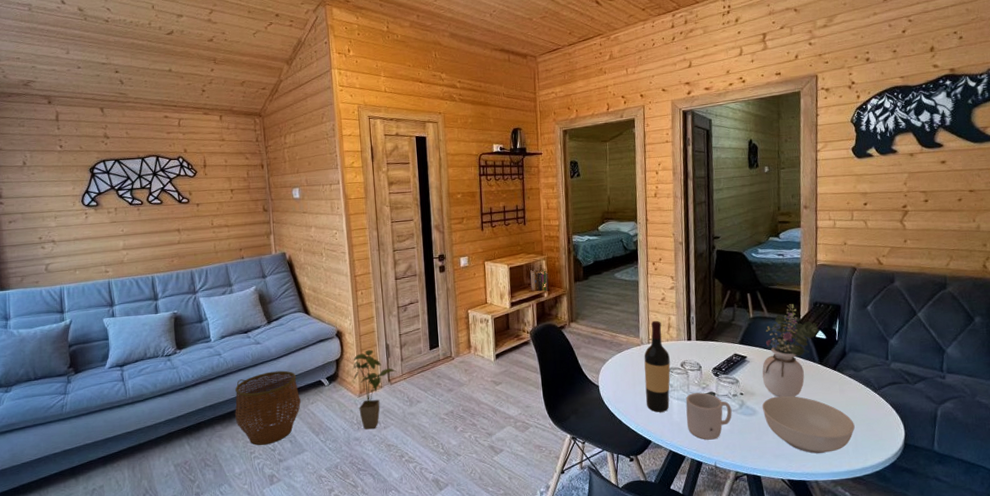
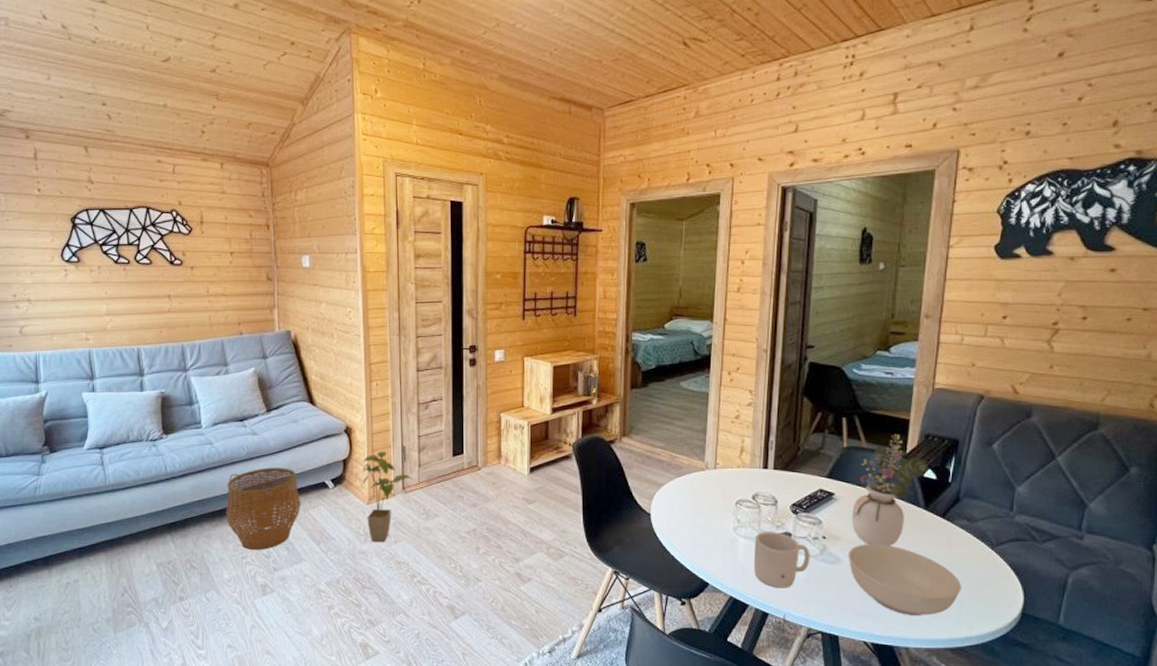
wine bottle: present [644,320,671,412] -> none [706,442,740,551]

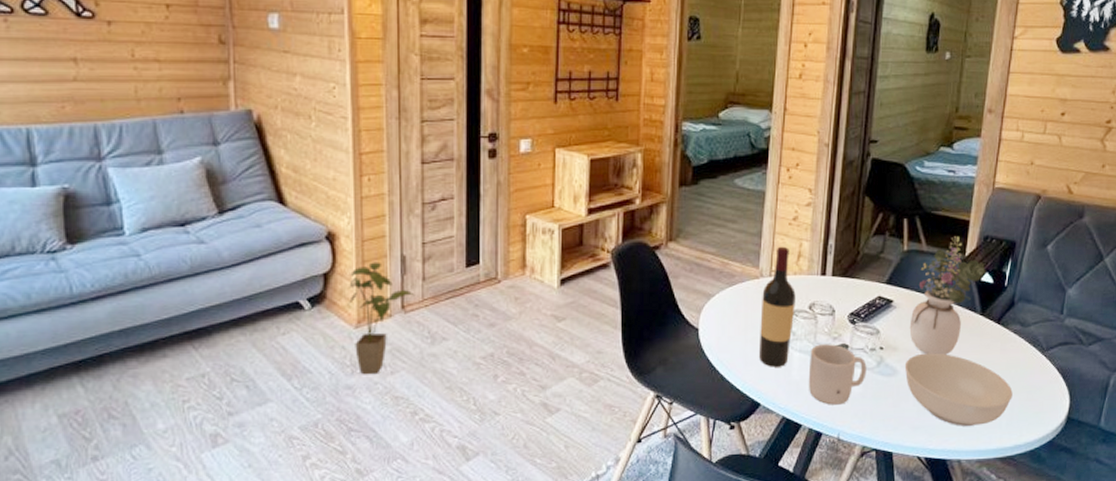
basket: present [226,467,301,550] -> none [160,284,266,391]
books: present [577,370,600,398] -> none [618,164,645,197]
wine bottle: none [706,442,740,551] -> present [758,246,796,367]

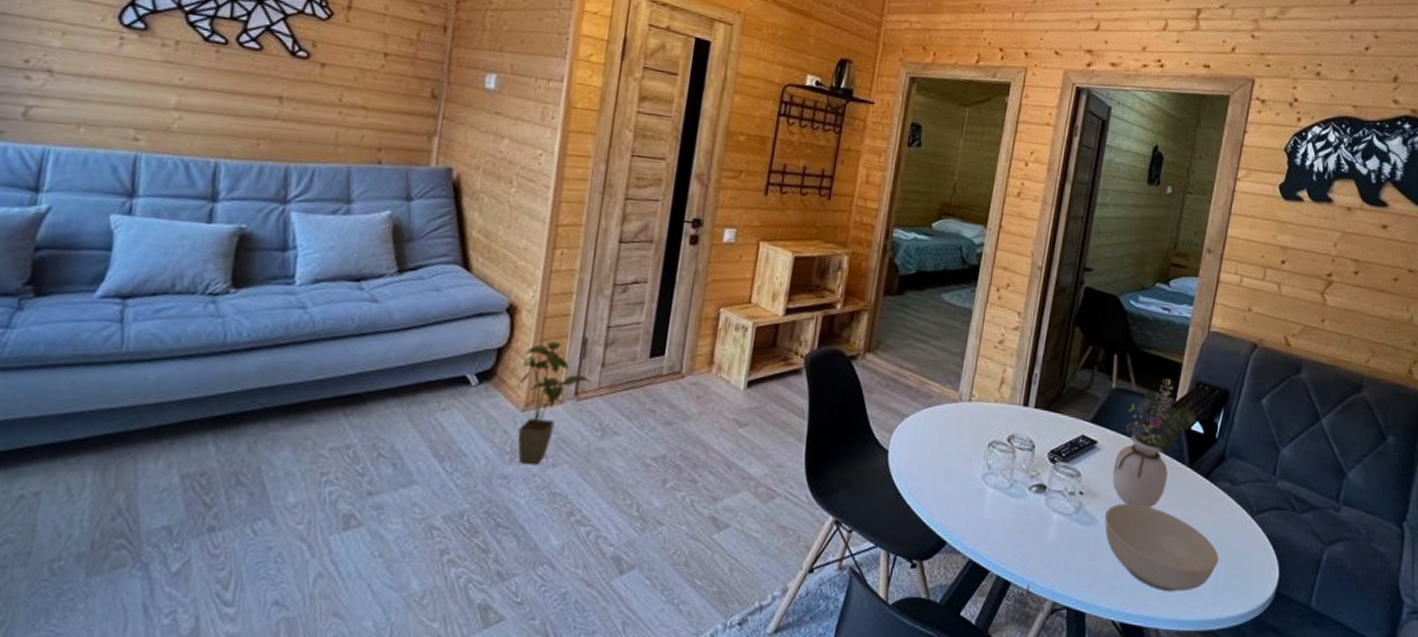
wine bottle: present [758,246,796,367] -> none [949,370,995,503]
mug: present [808,344,867,405] -> none [999,481,1064,552]

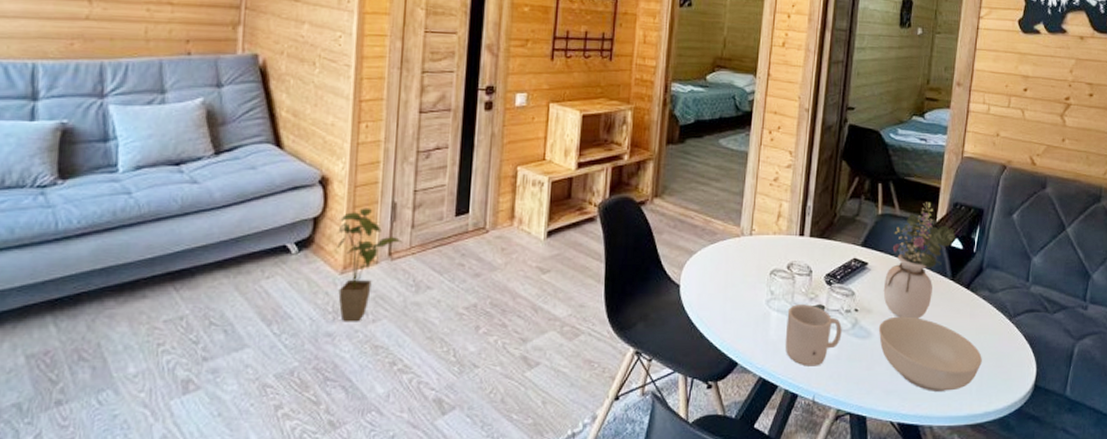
mug: none [999,481,1064,552] -> present [785,304,842,366]

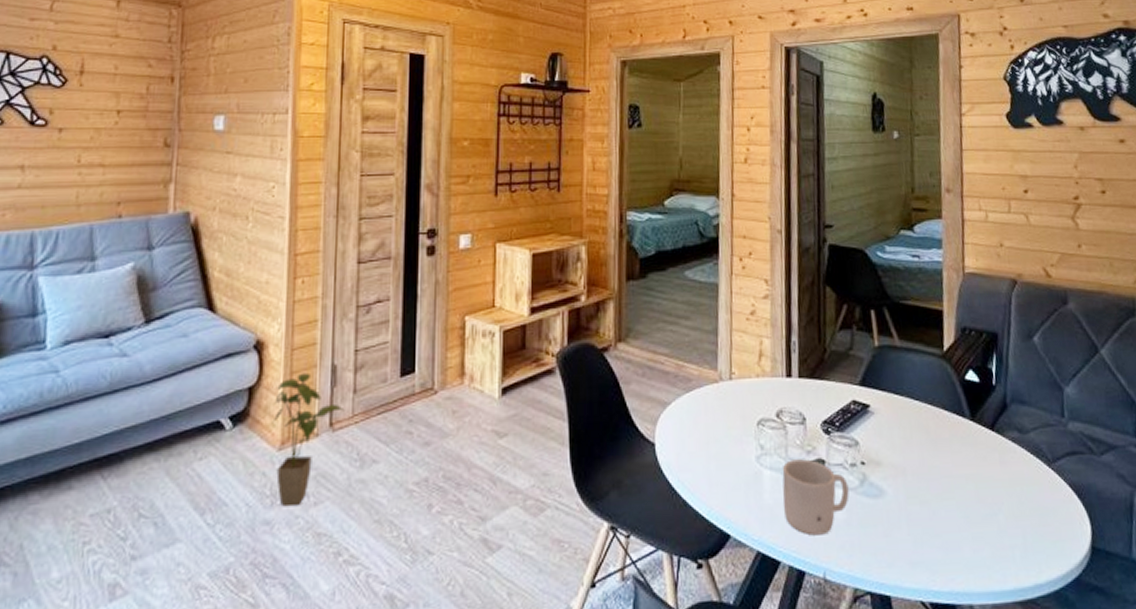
bowl: present [878,316,982,391] -> none [891,467,1023,561]
bouquet: present [883,202,956,319] -> none [891,328,970,471]

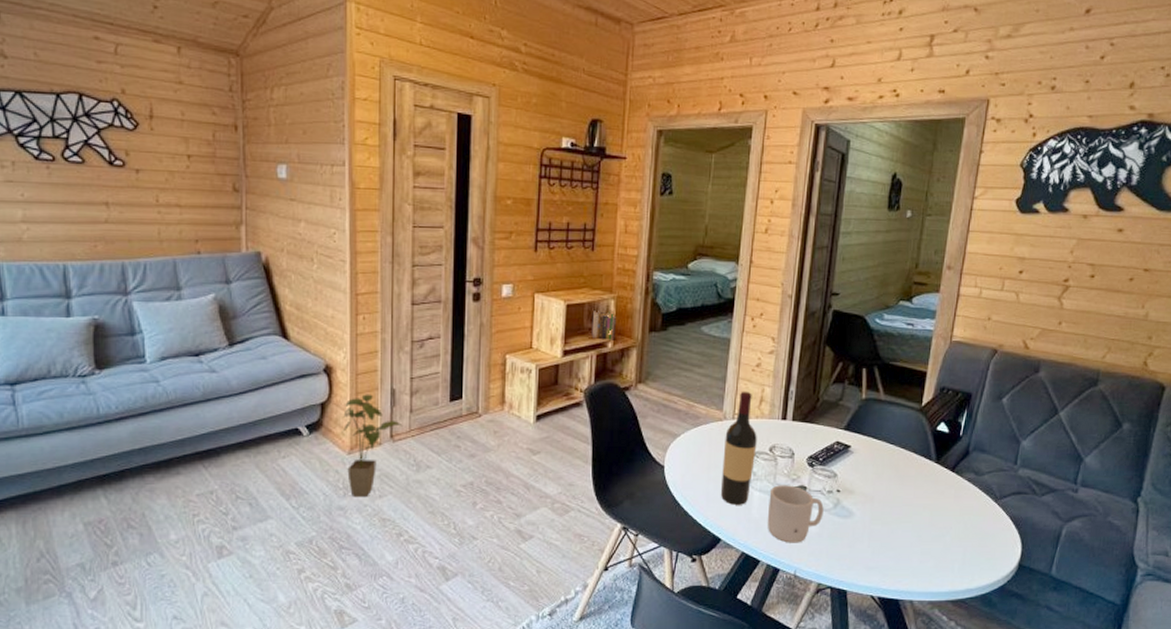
books: none [561,258,590,293] -> present [591,309,617,340]
wine bottle: none [723,344,761,489] -> present [720,391,757,505]

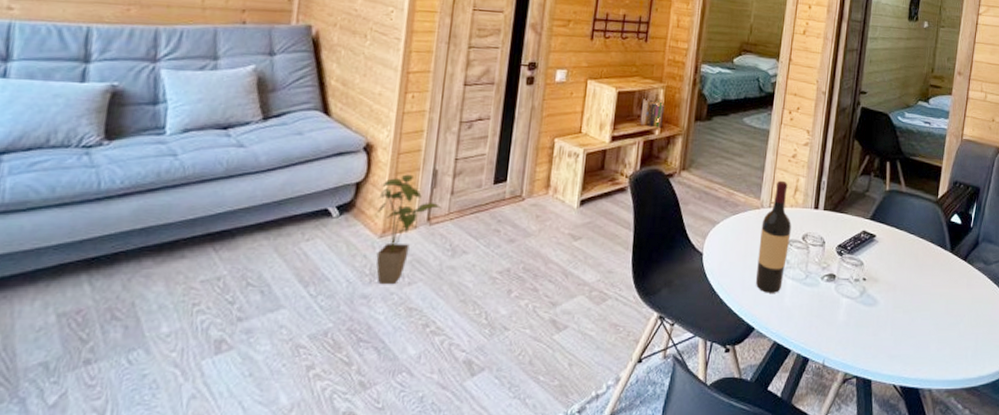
mug: present [767,485,824,543] -> none [798,273,851,332]

